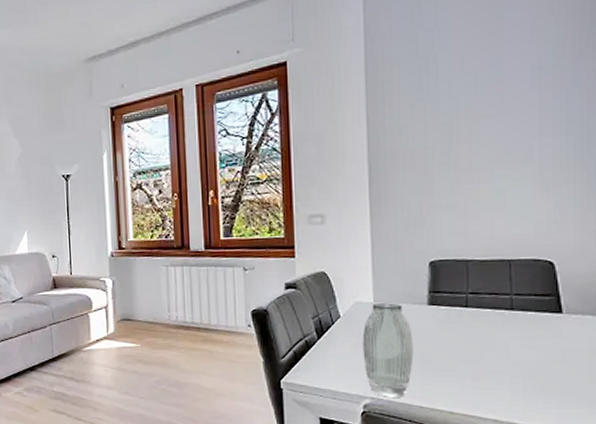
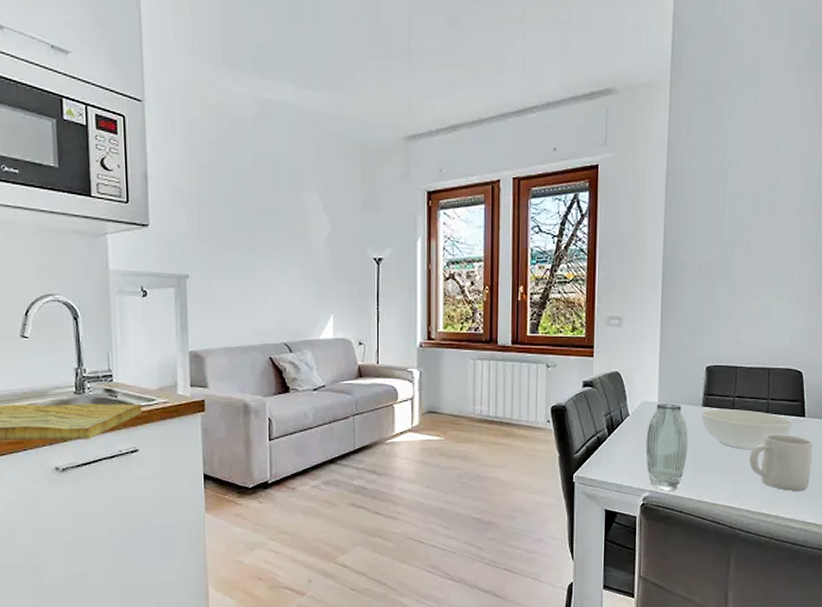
bowl: none [426,306,547,352] -> present [701,408,793,450]
mug: none [493,333,576,398] -> present [749,433,813,491]

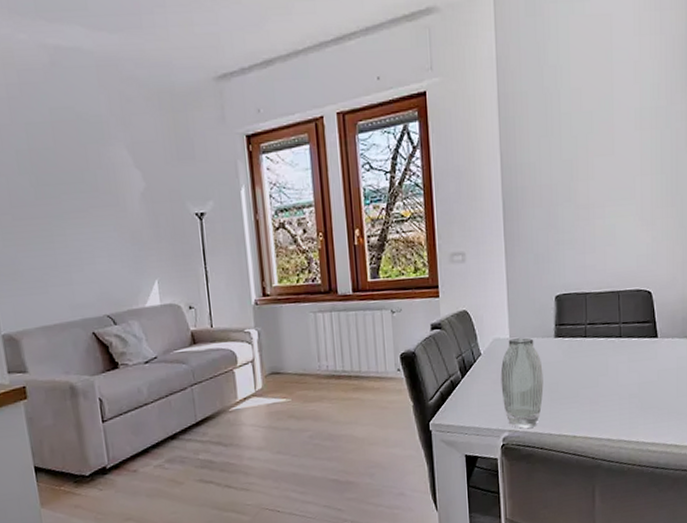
bowl: present [701,408,793,450] -> none [554,336,646,378]
mug: present [749,433,813,491] -> none [606,357,667,415]

